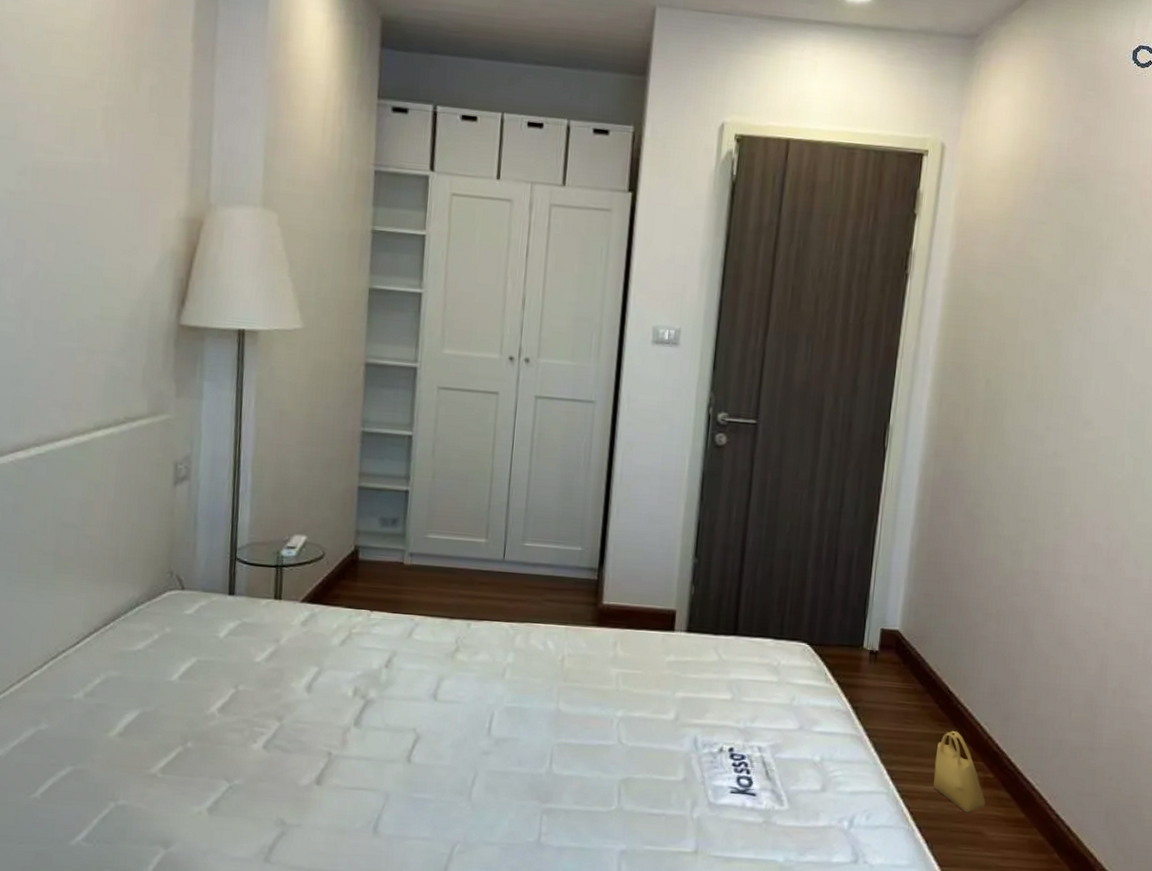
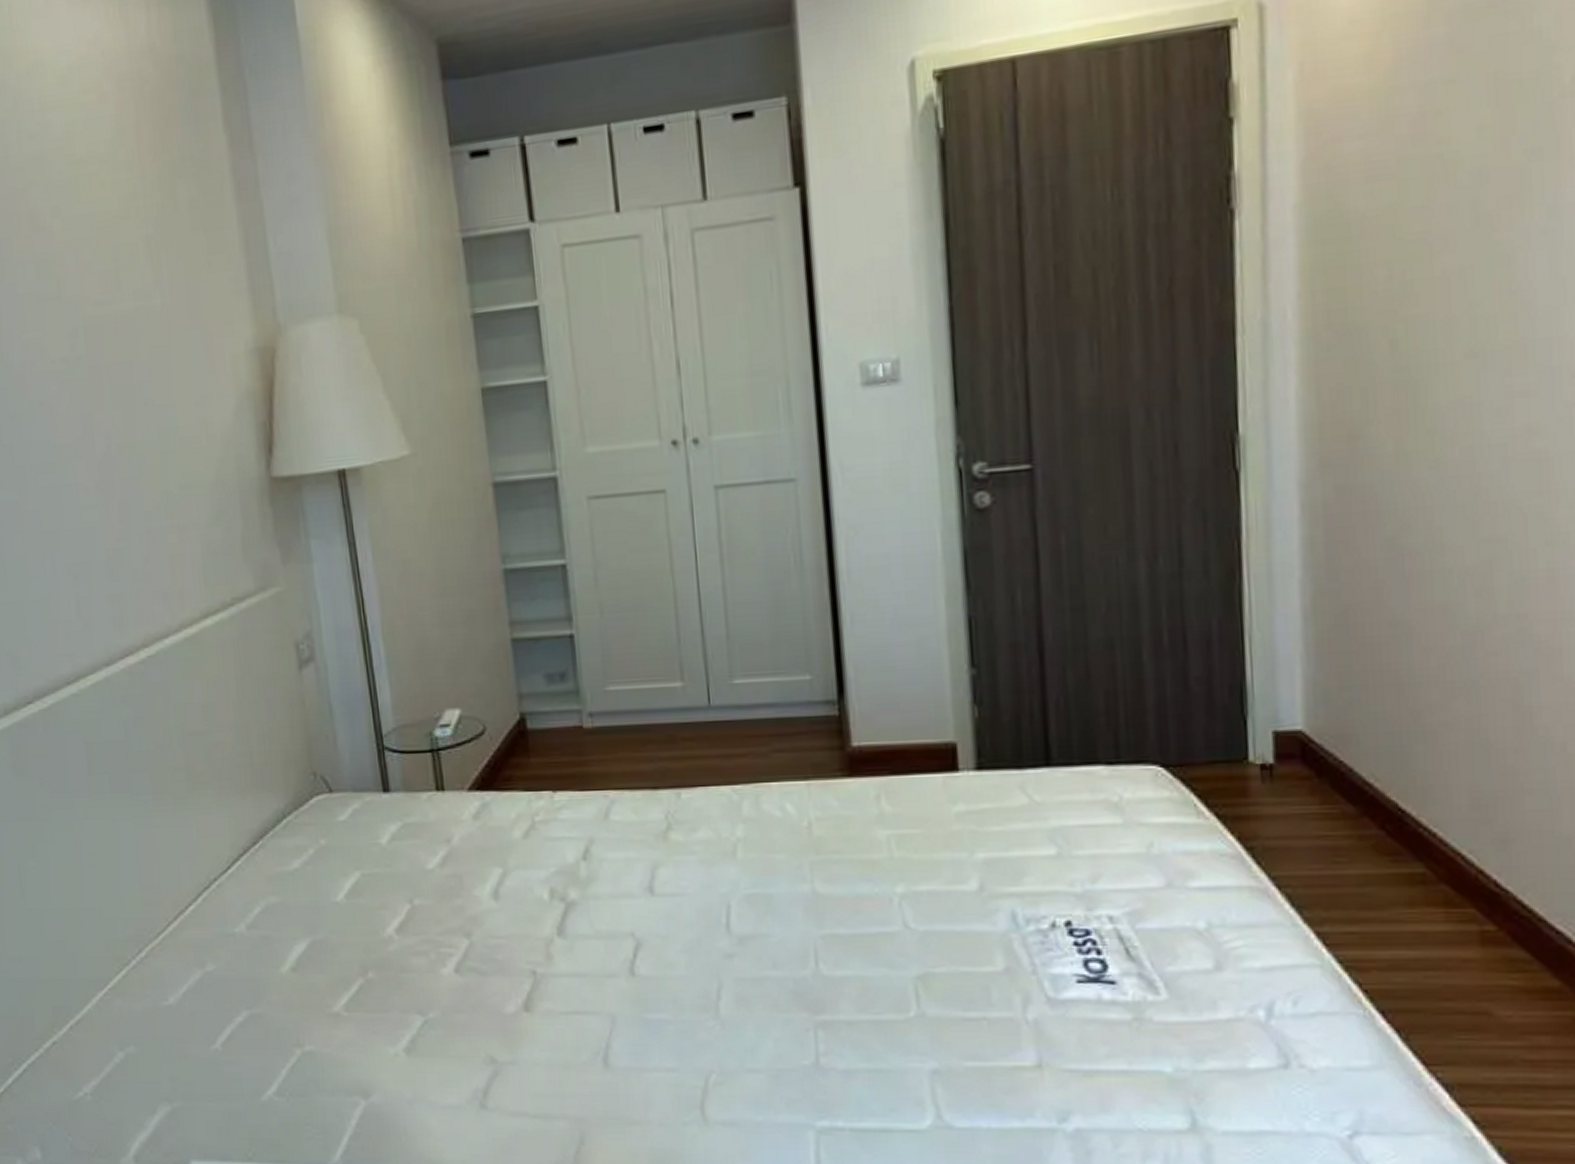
handbag: present [933,730,986,813] -> none [1392,866,1489,985]

